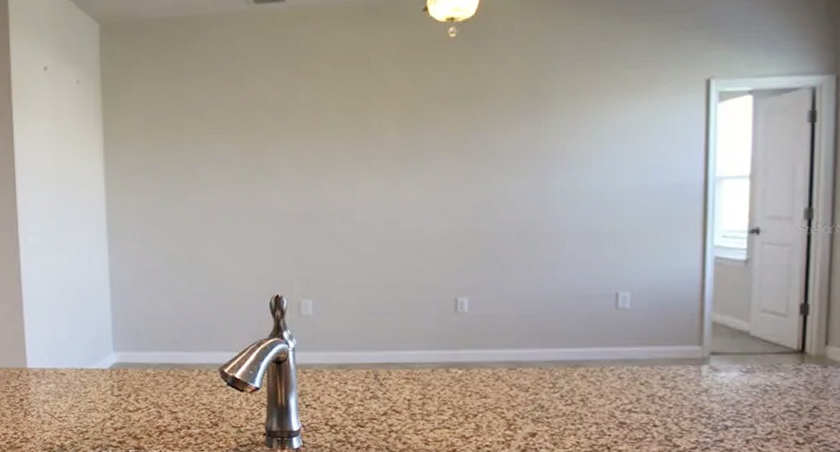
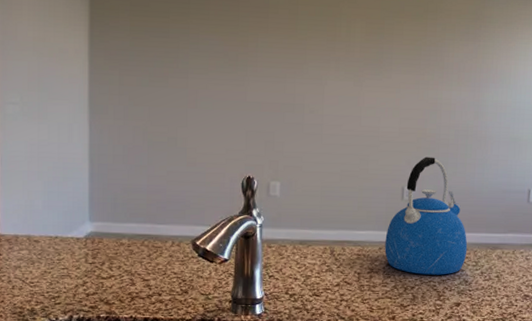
kettle: none [438,260,541,400] -> present [385,156,468,275]

